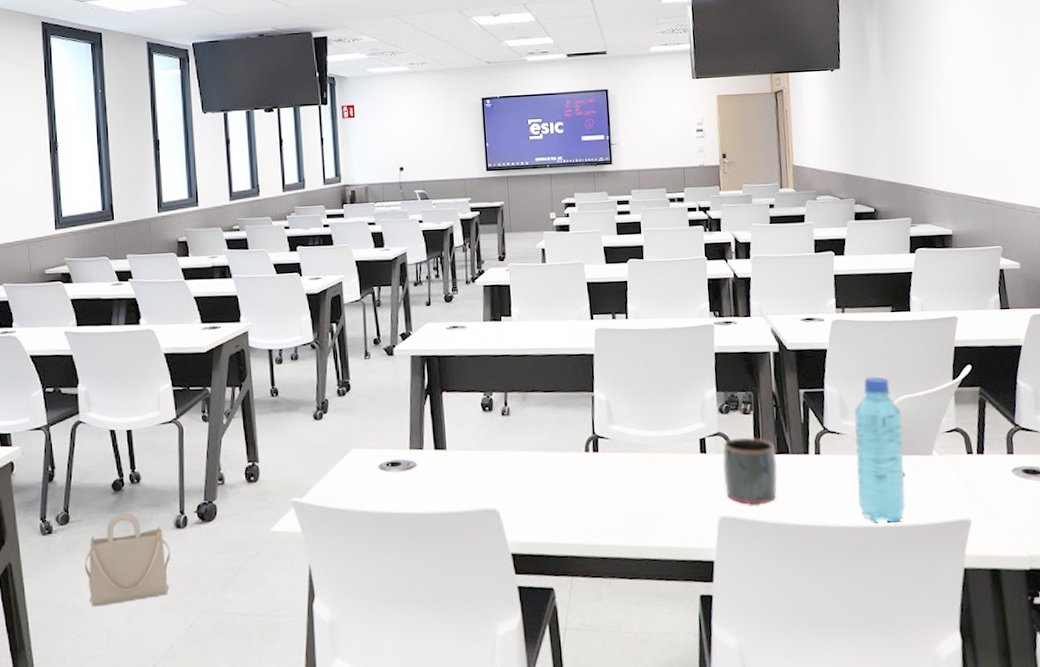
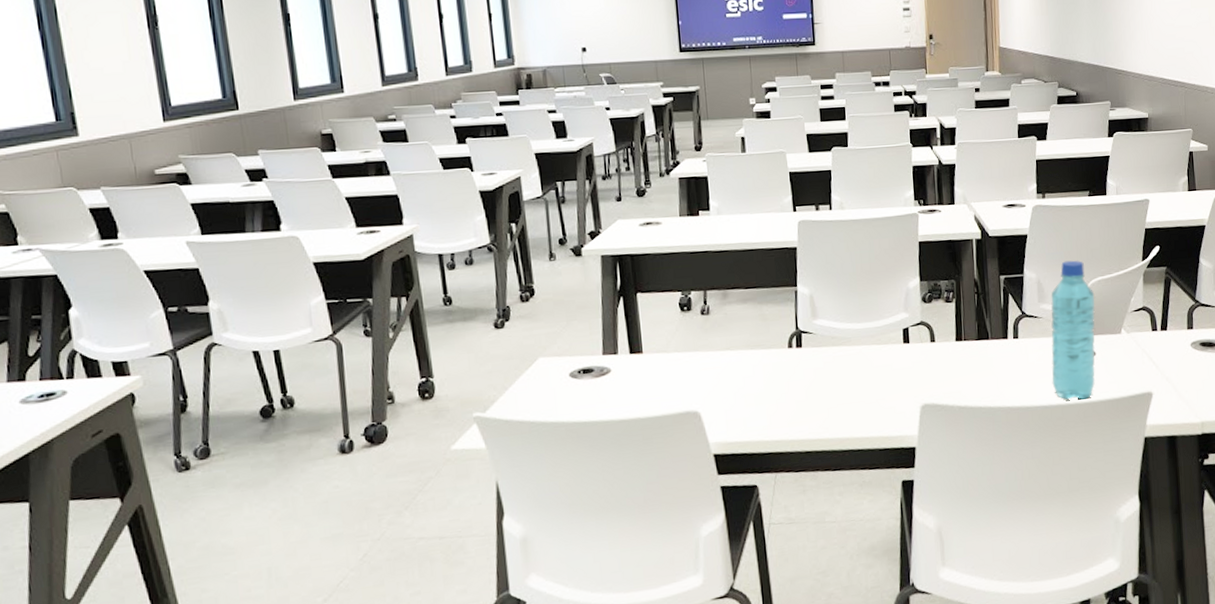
handbag: present [85,513,171,607] -> none [233,441,337,545]
mug: present [722,437,778,505] -> none [924,325,978,391]

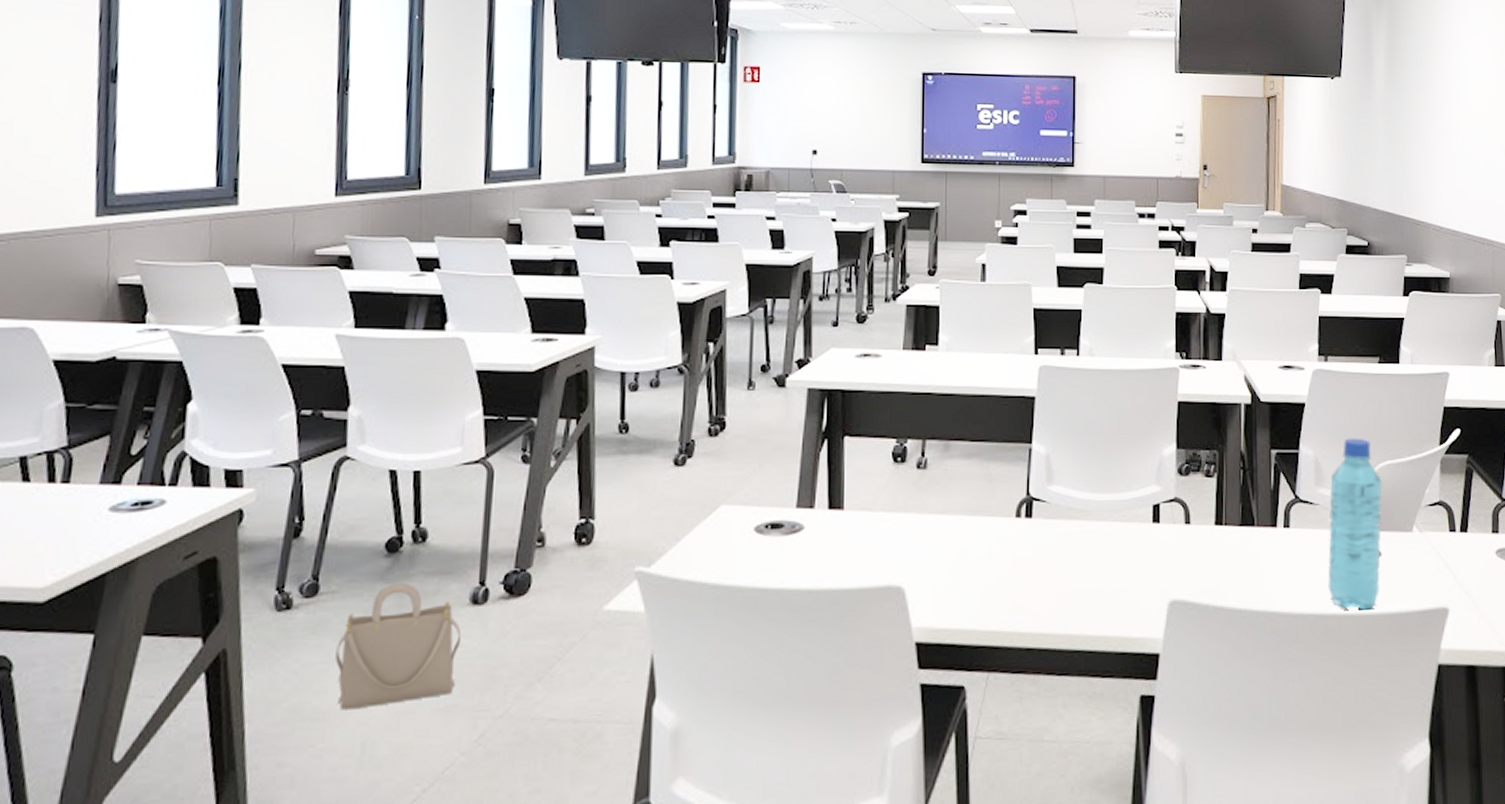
handbag: none [233,441,337,545] -> present [335,583,462,710]

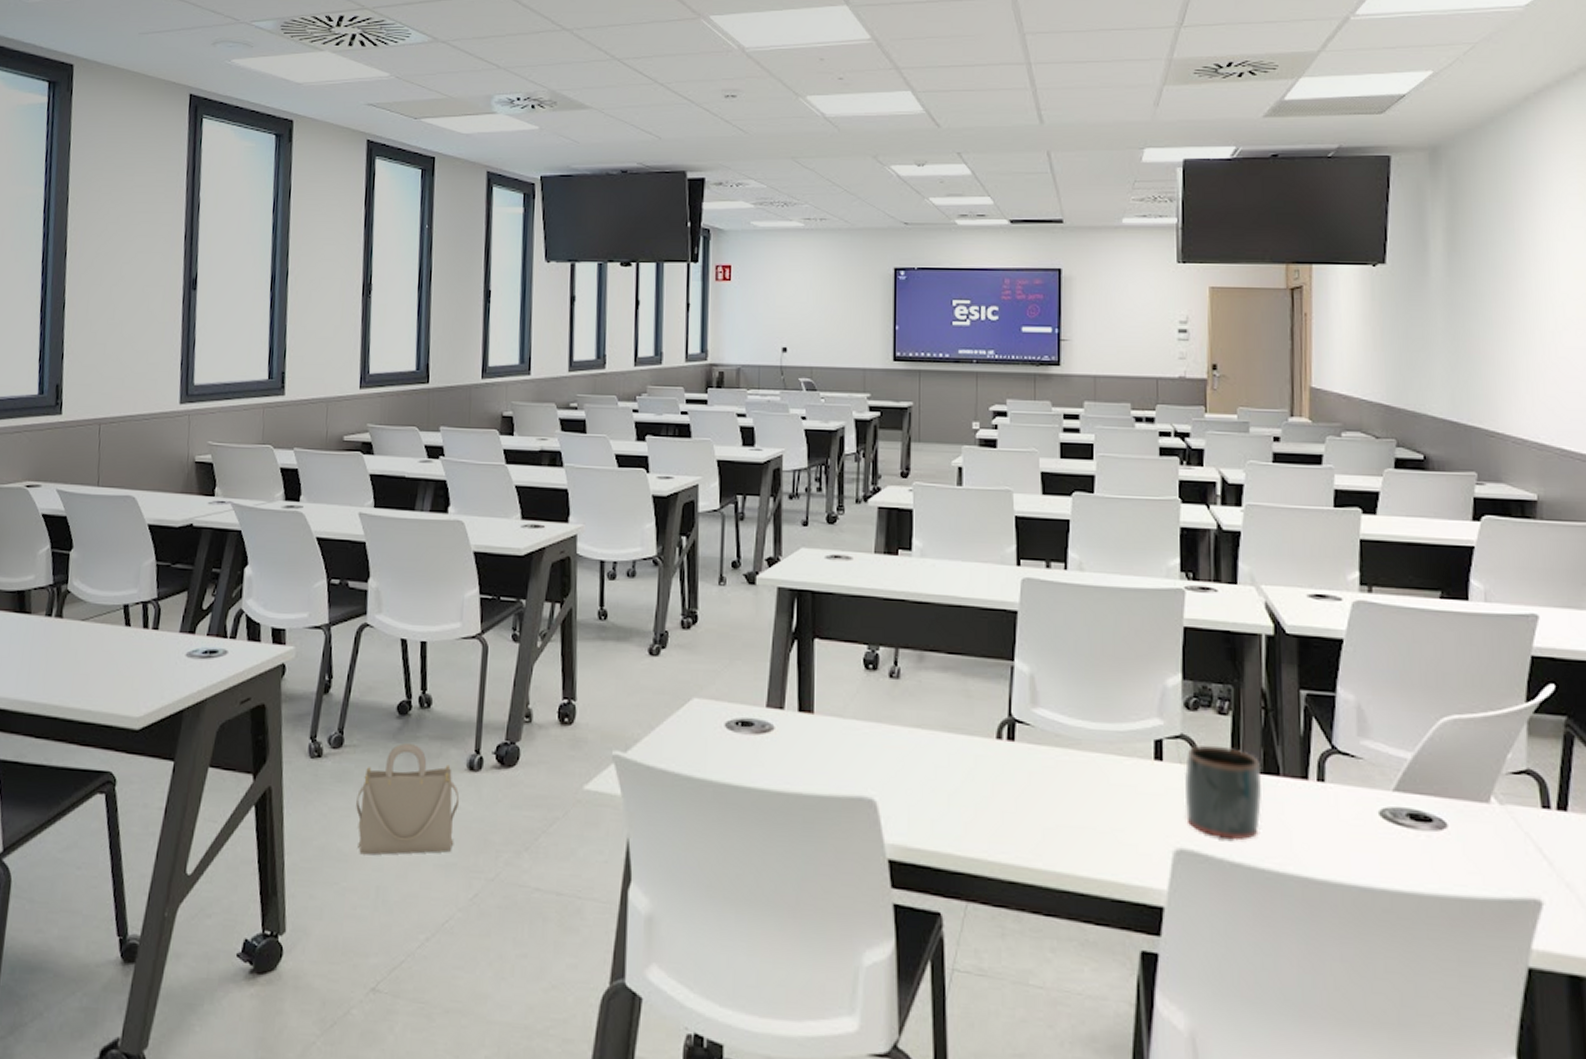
mug: none [1177,505,1240,587] -> present [1184,745,1262,841]
water bottle: present [1327,438,1383,610] -> none [1375,684,1448,890]

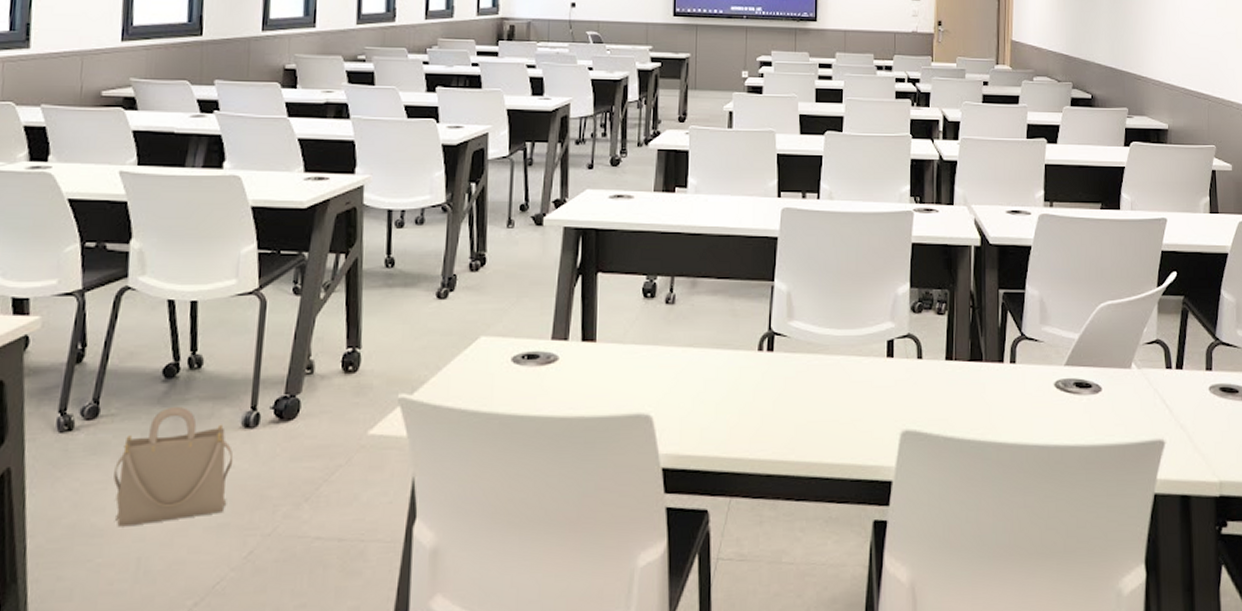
mug: present [1184,745,1262,841] -> none [910,341,969,419]

